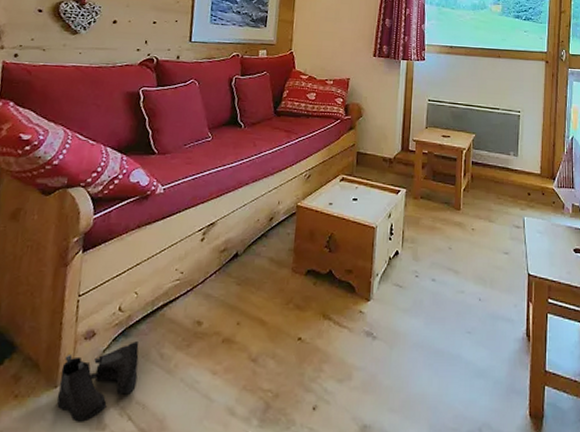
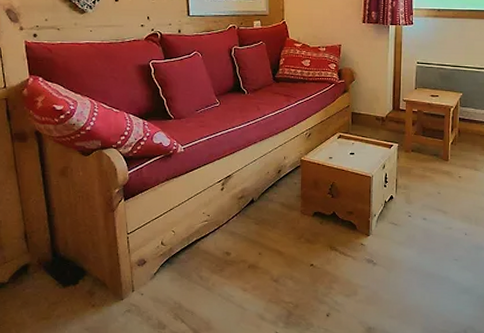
boots: present [56,342,139,422] -> none [124,267,184,323]

